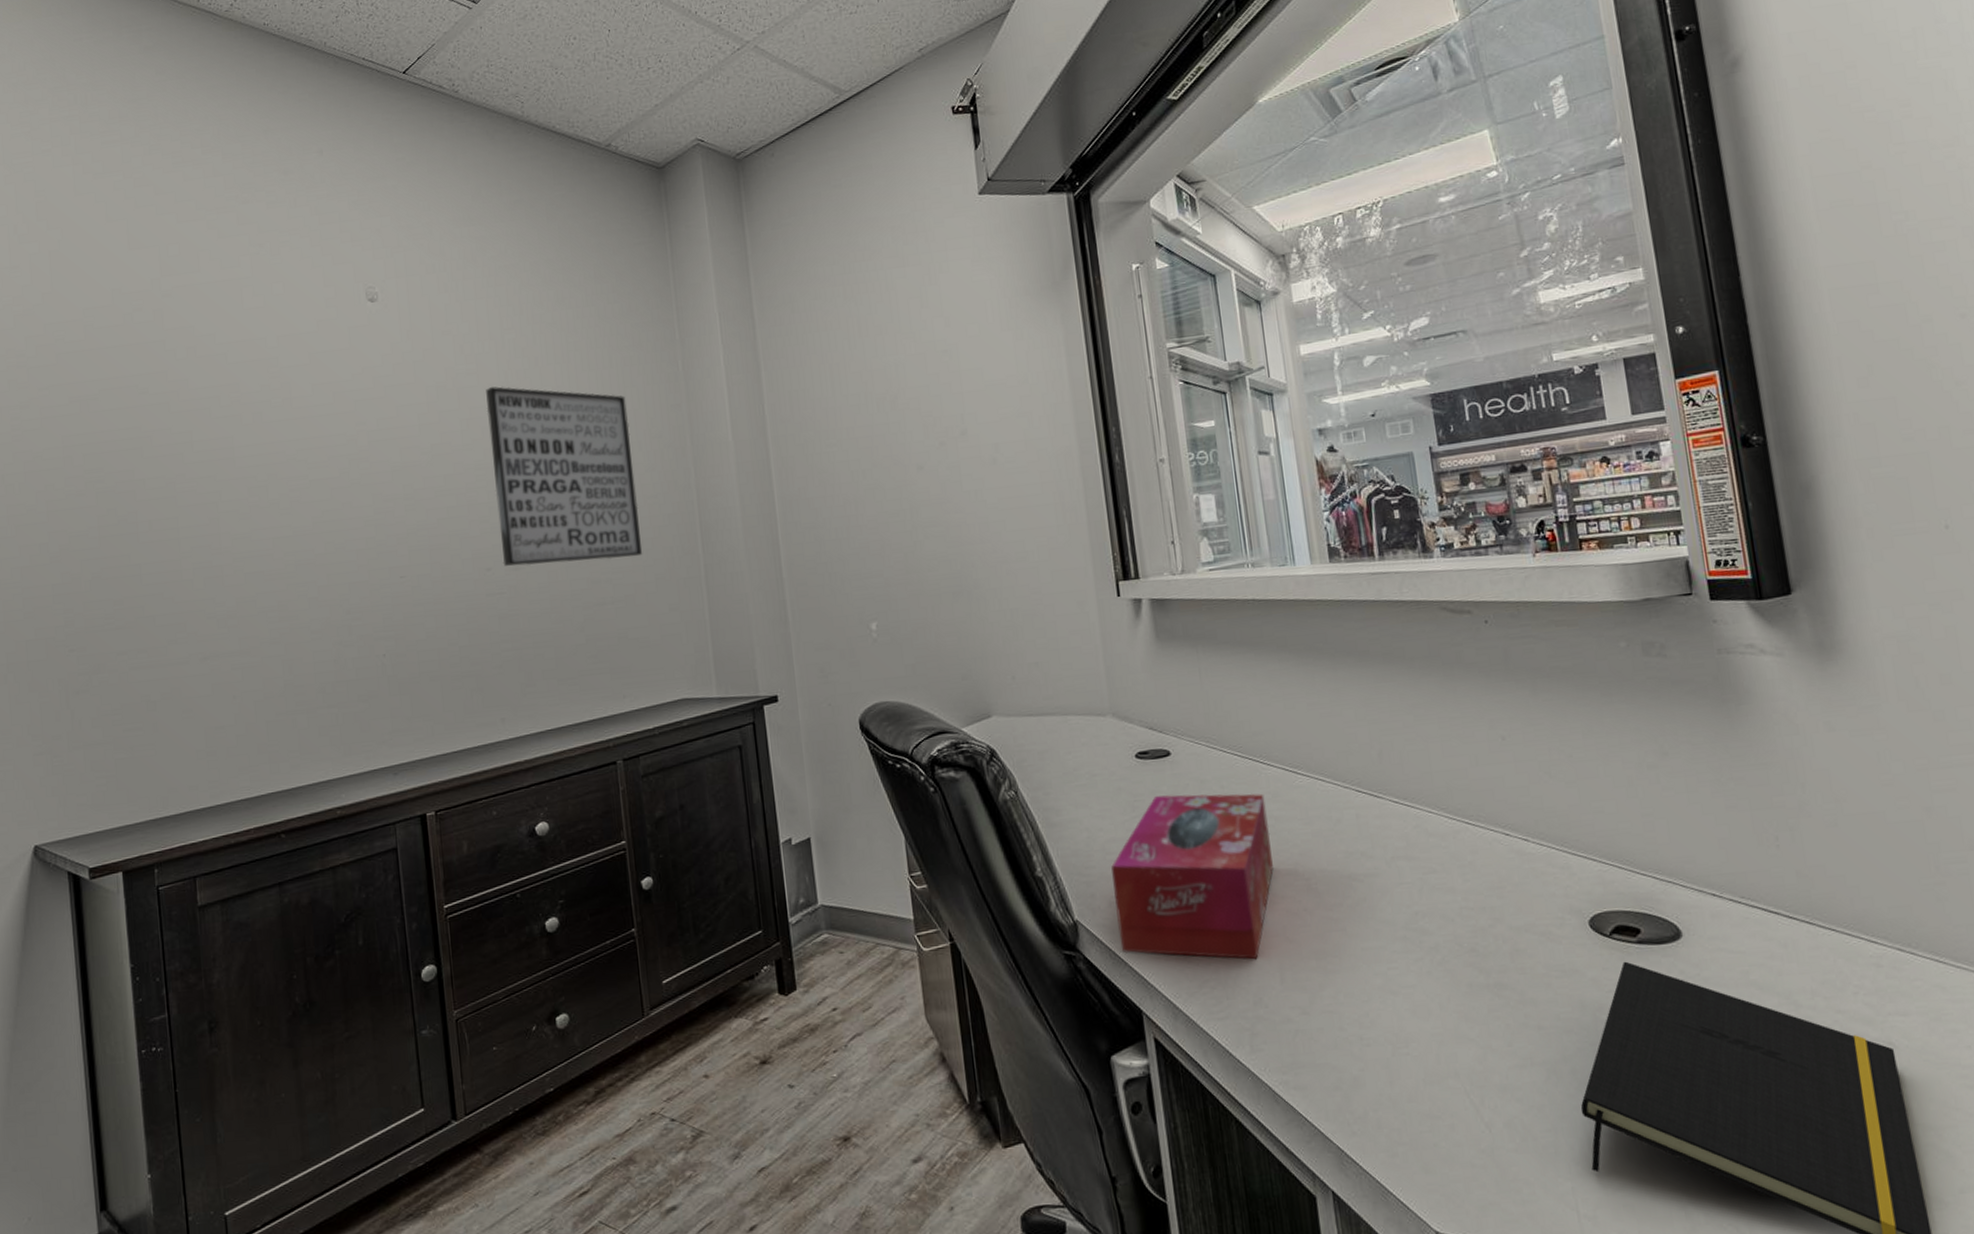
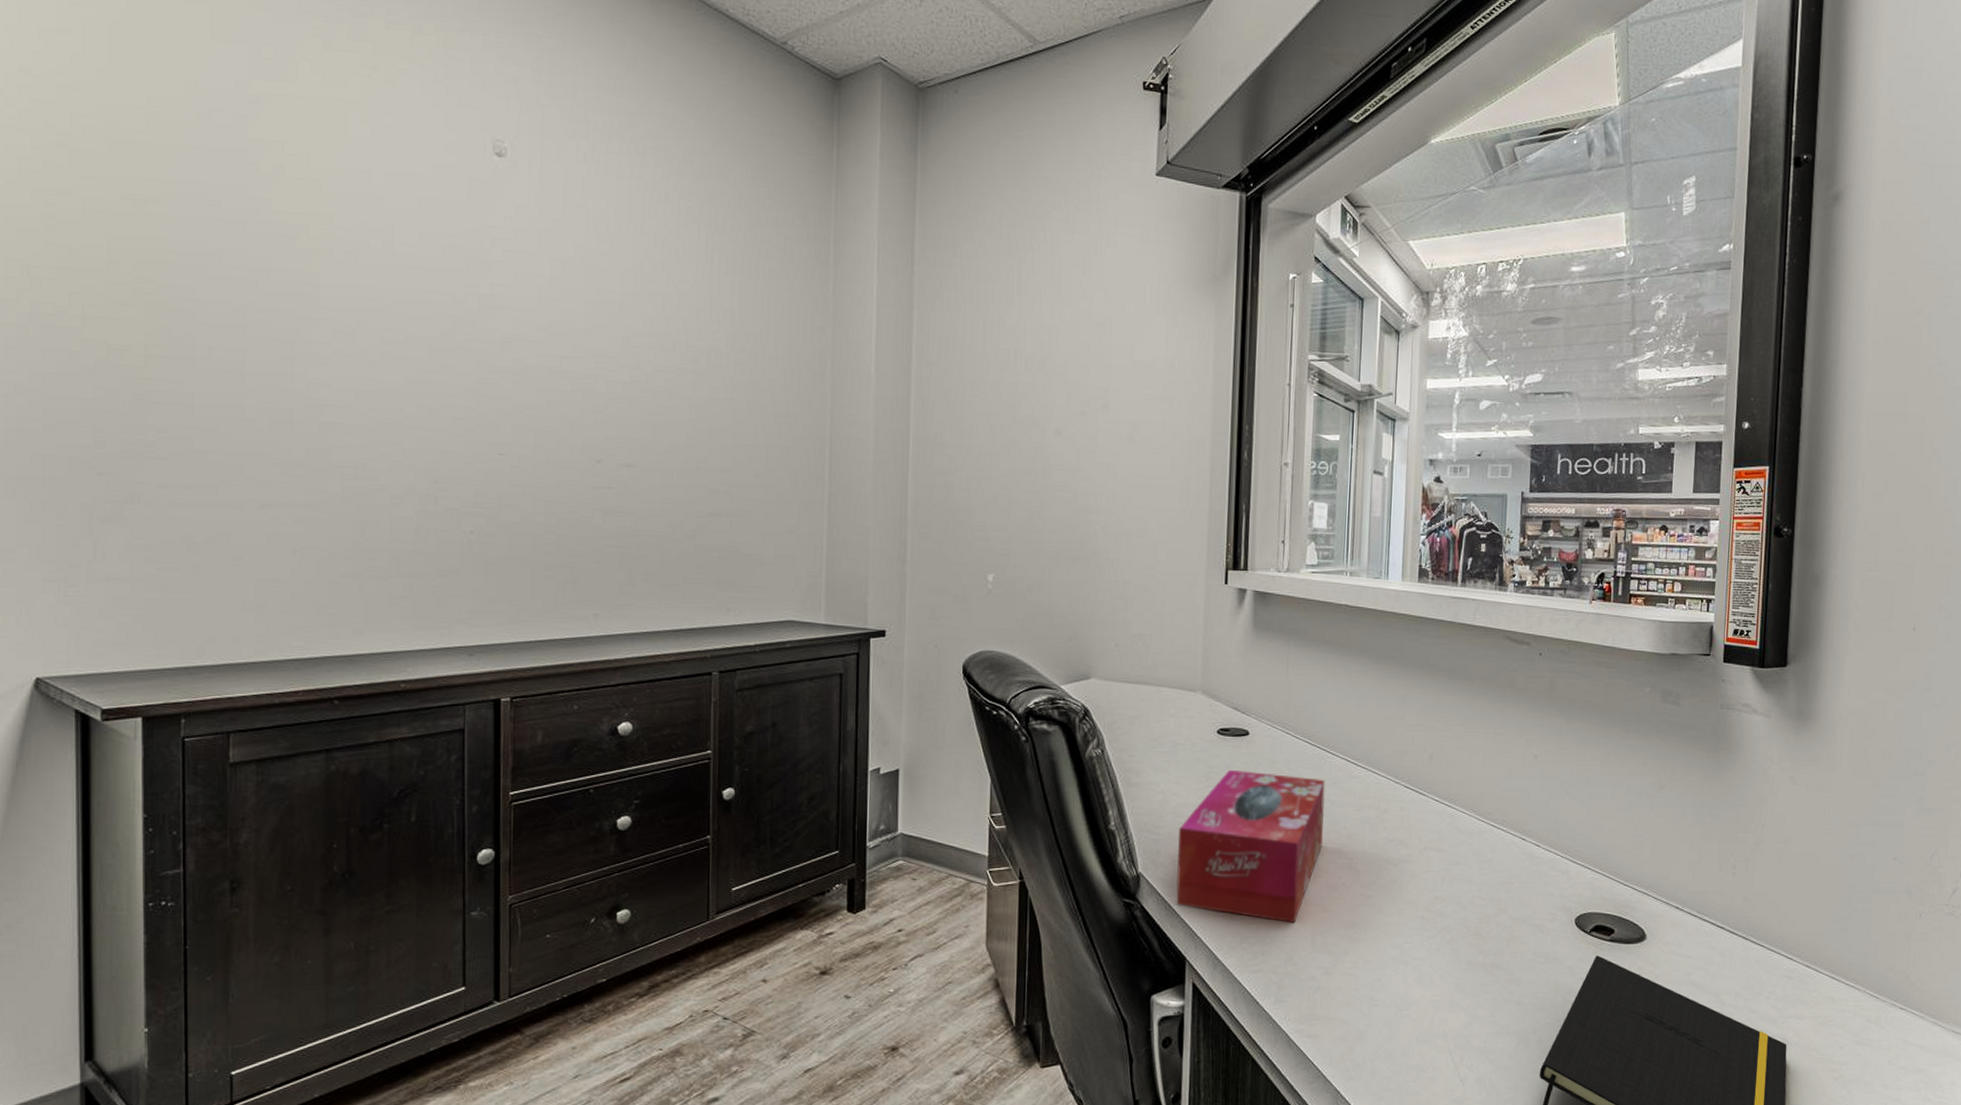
wall art: present [486,386,643,567] -> none [615,273,769,473]

